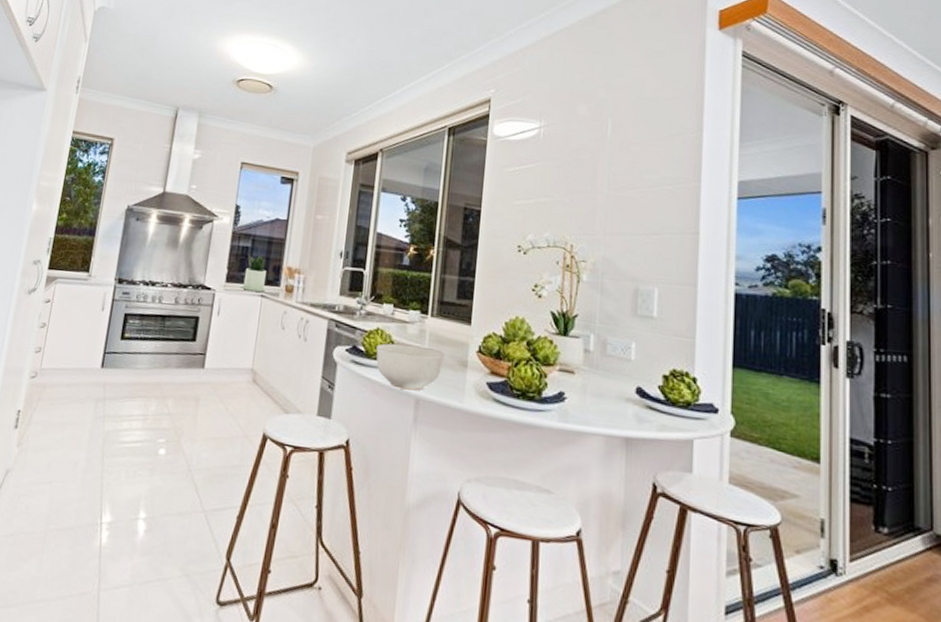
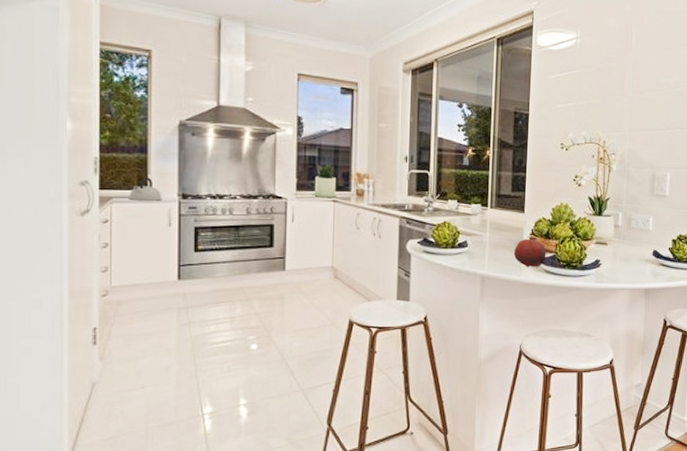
kettle: none [71,259,101,285] -> present [129,177,162,202]
bowl: present [376,343,446,391] -> none [444,233,504,271]
fruit: none [455,354,496,394] -> present [513,236,546,267]

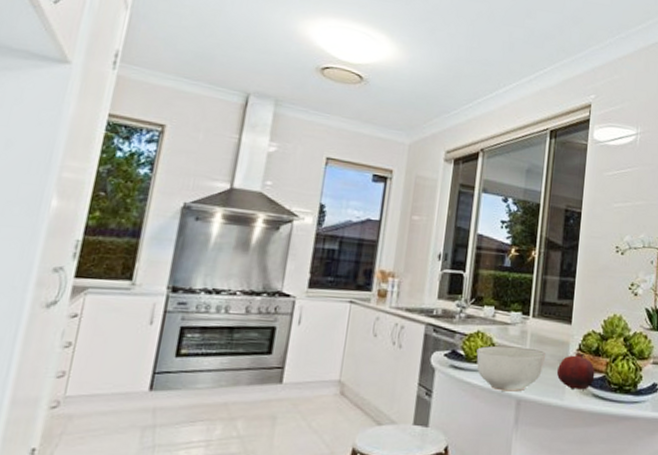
kettle: present [129,177,162,202] -> none [108,265,148,295]
planter: present [313,162,338,199] -> none [326,257,357,299]
bowl: none [444,233,504,271] -> present [476,345,547,392]

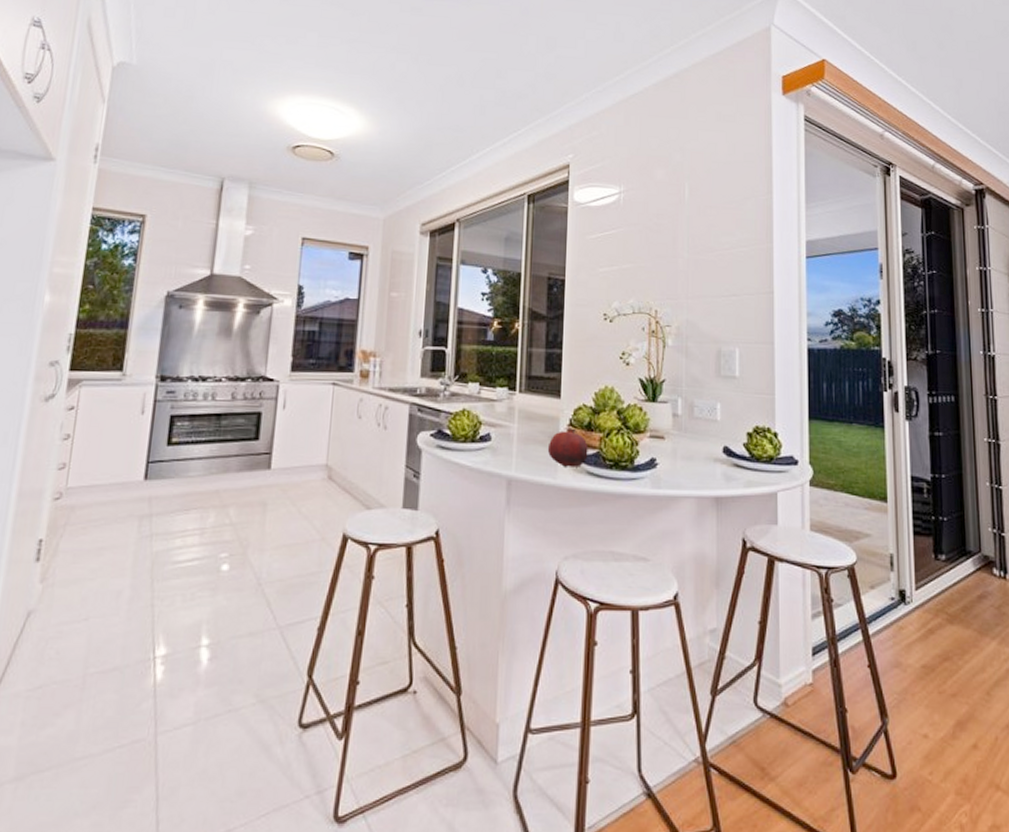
bowl: present [476,345,547,392] -> none [463,423,536,471]

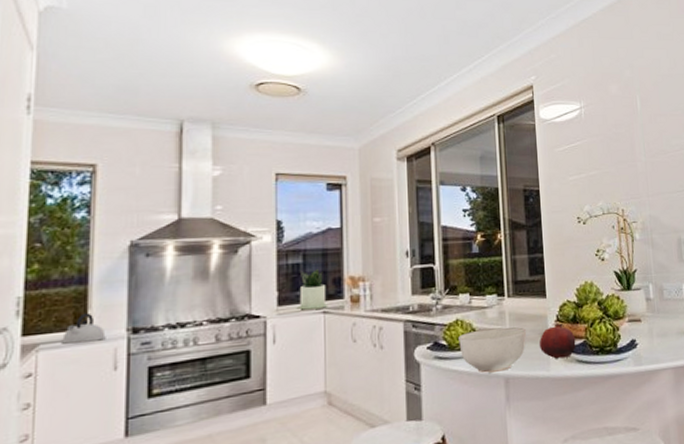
kettle: none [101,356,138,385] -> present [62,312,106,345]
planter: none [309,338,338,381] -> present [298,269,328,311]
bowl: none [463,423,536,471] -> present [458,327,527,373]

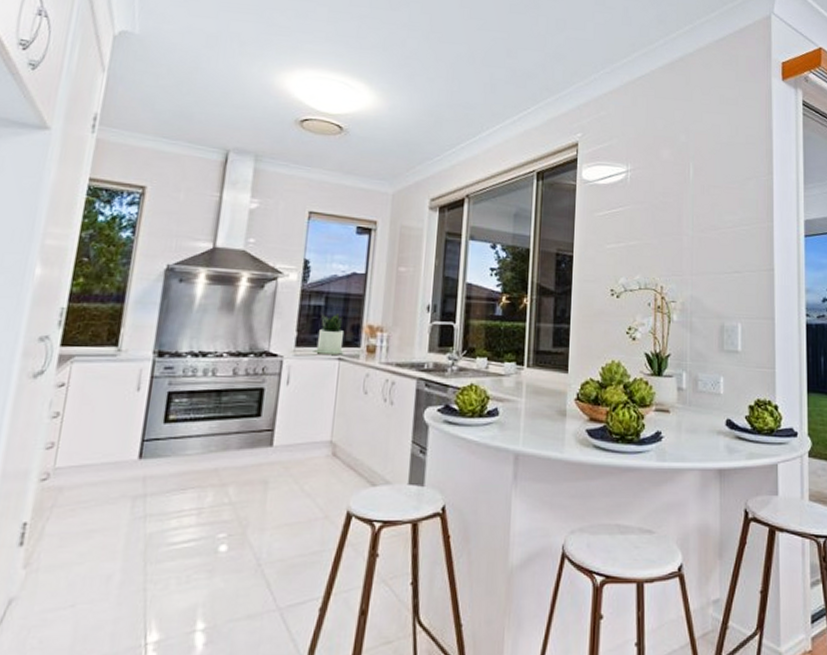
kettle: present [62,312,106,345] -> none [94,330,134,361]
bowl: present [458,327,527,373] -> none [470,398,544,446]
fruit: present [539,323,576,359] -> none [554,402,595,441]

